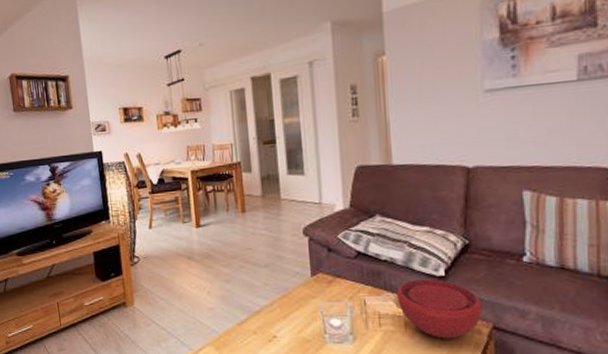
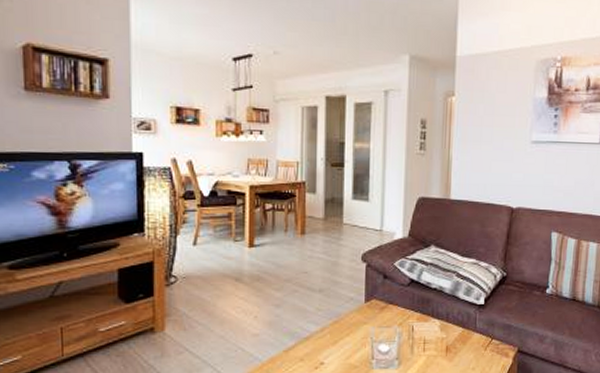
bowl: present [397,279,482,339] -> none [442,307,511,362]

